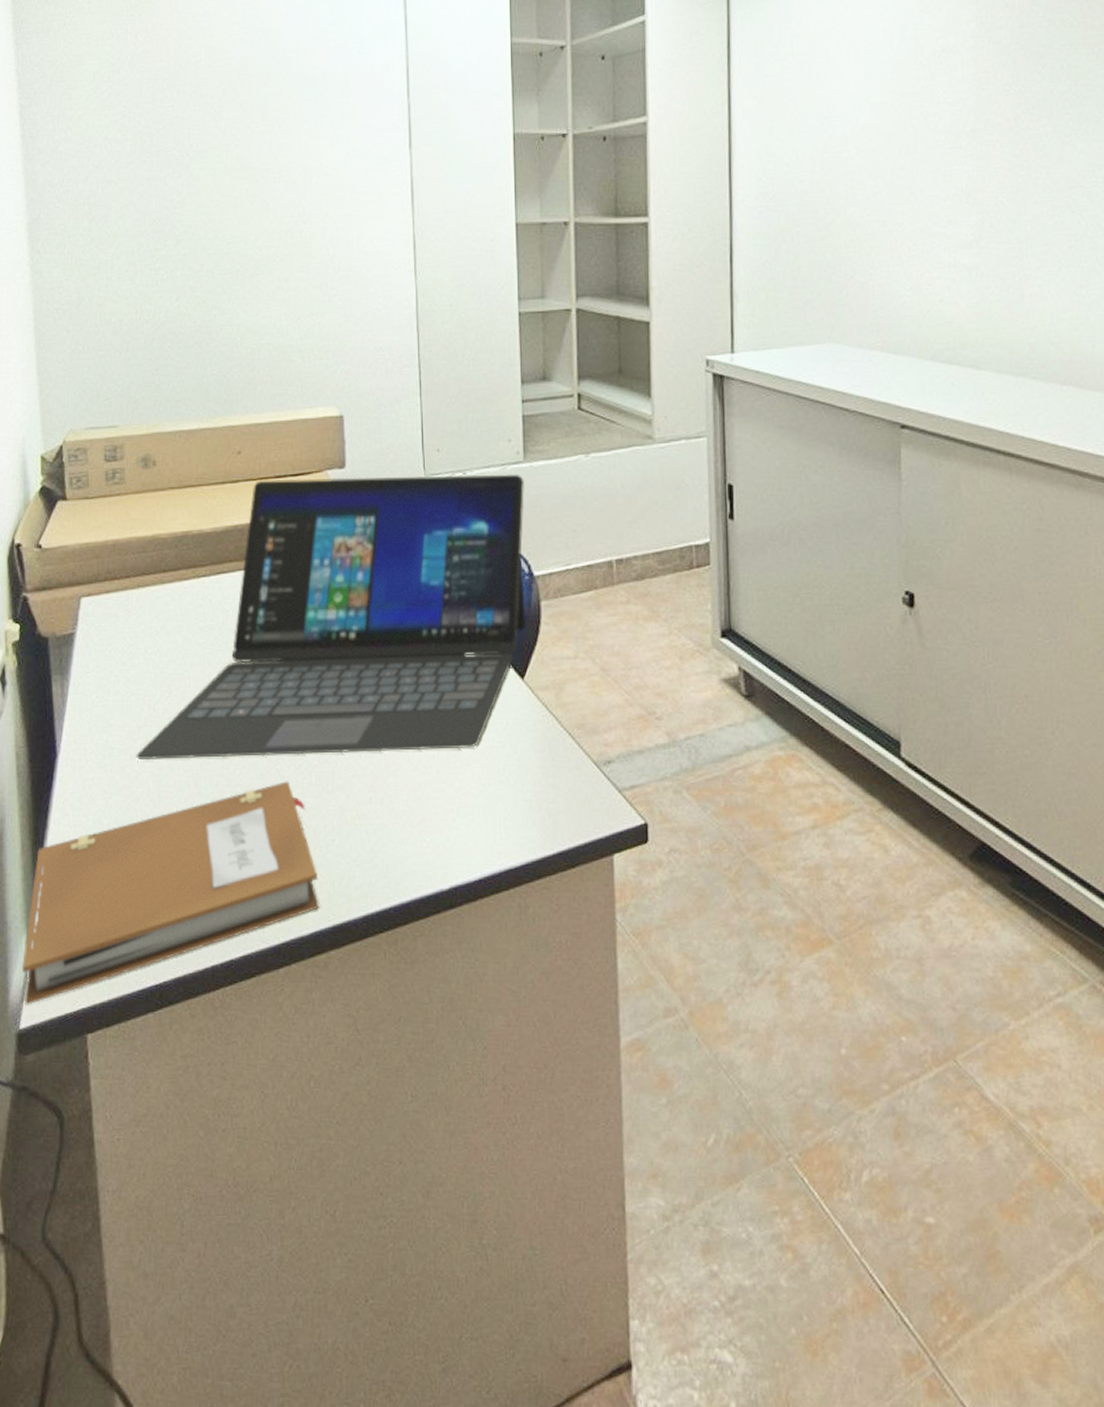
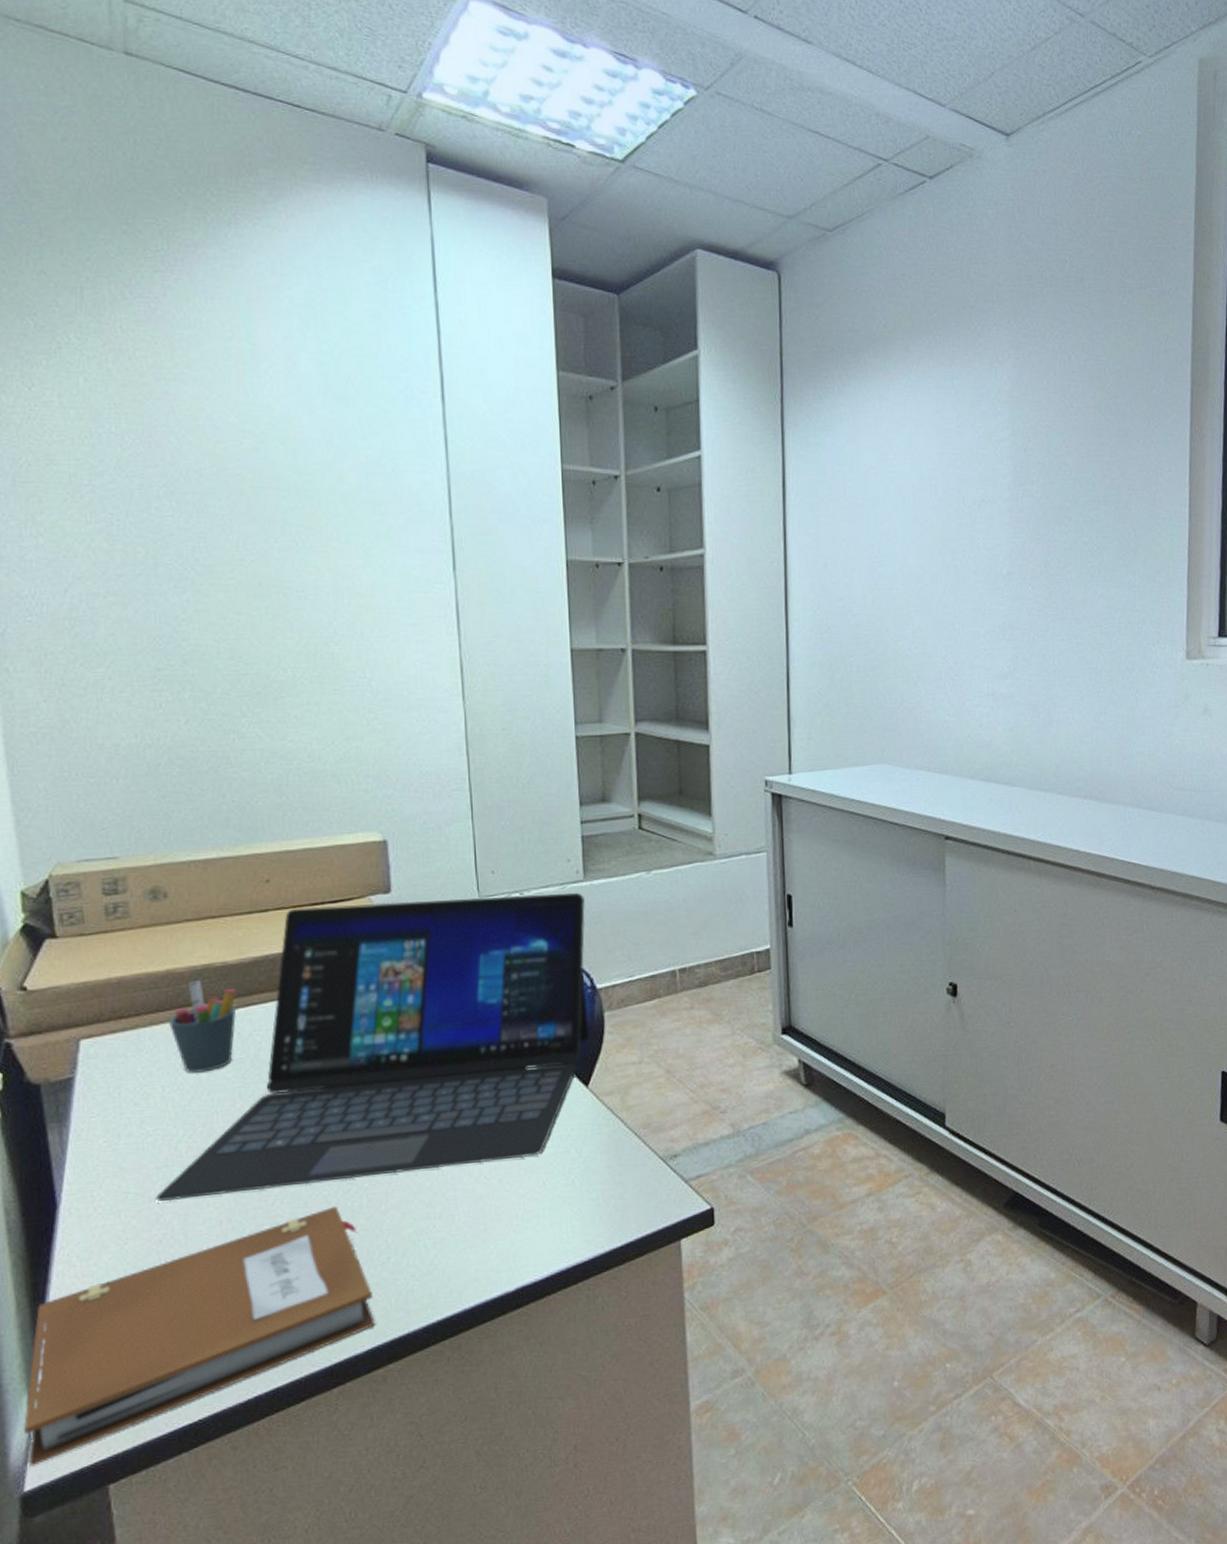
pen holder: none [153,546,211,637] -> present [169,980,238,1073]

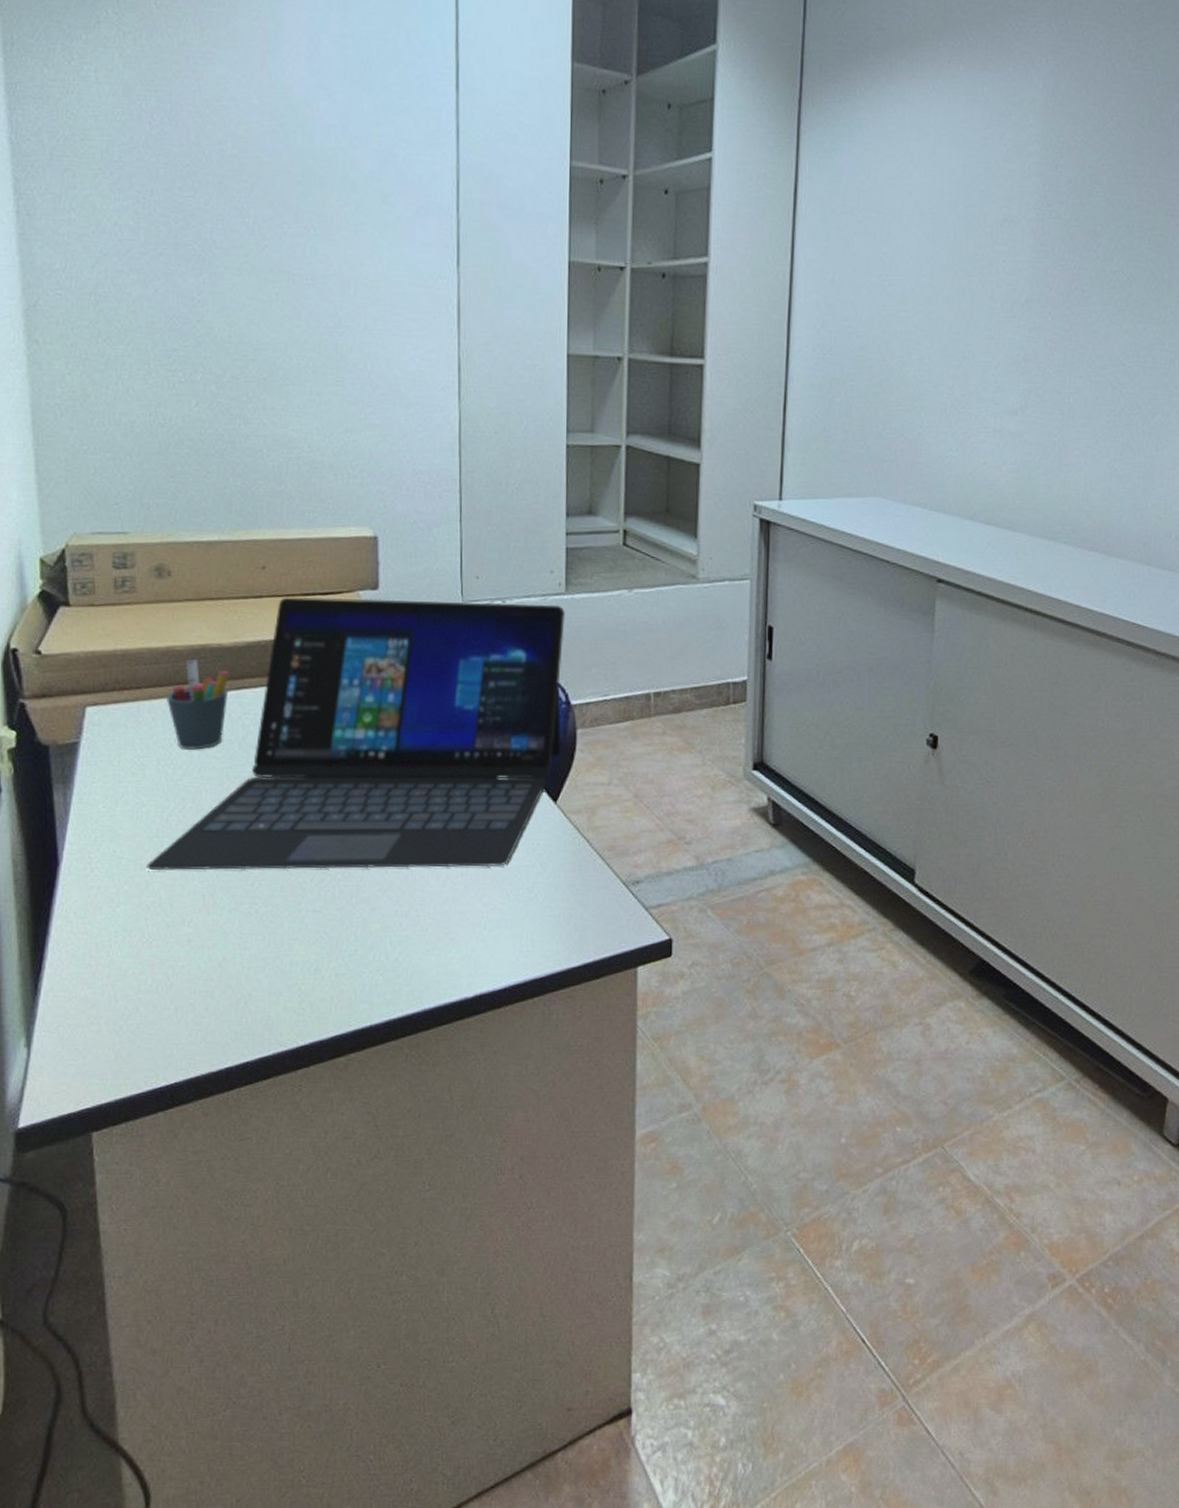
notebook: present [24,1206,375,1467] -> none [21,894,340,1105]

